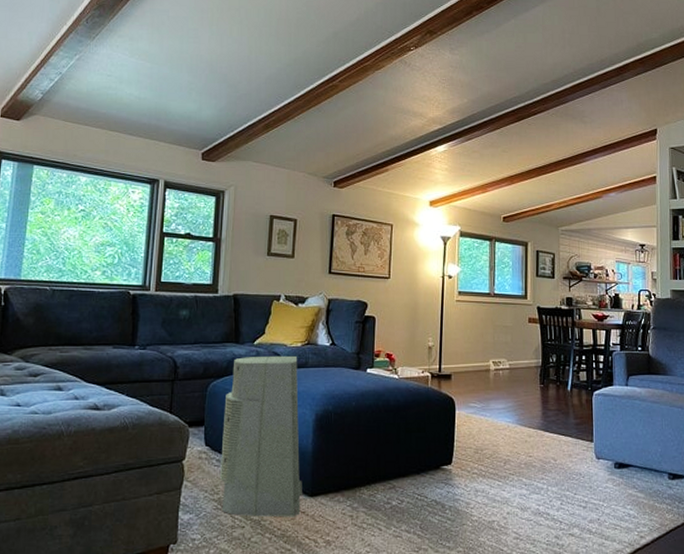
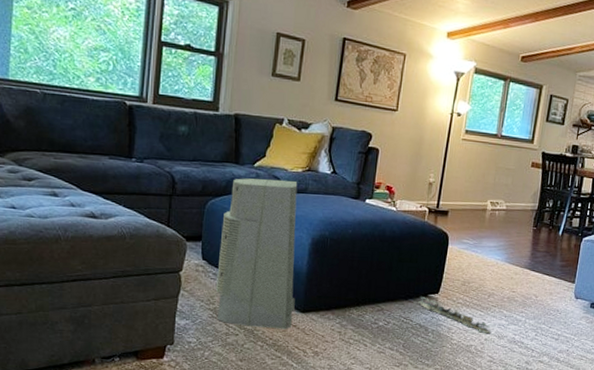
toy train: none [431,469,512,507] -> present [418,296,491,334]

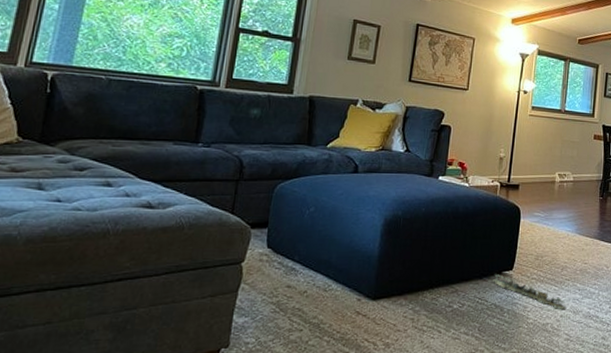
air purifier: present [216,178,298,329] -> none [280,159,371,320]

